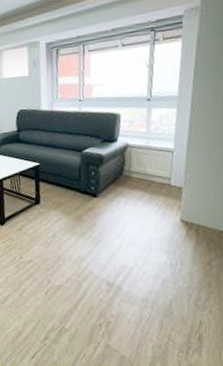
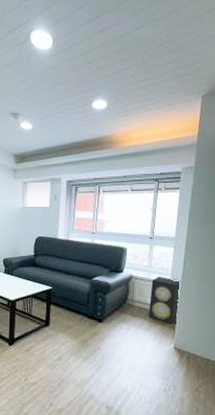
speaker: none [149,142,187,195] -> present [148,276,181,324]

